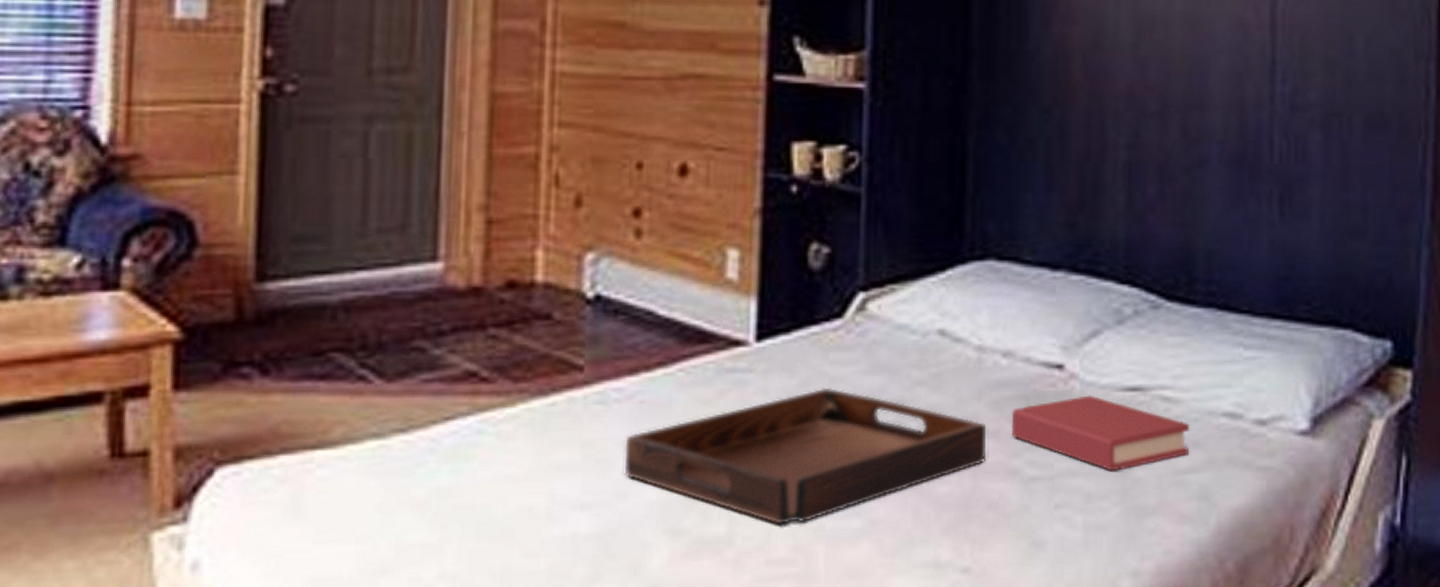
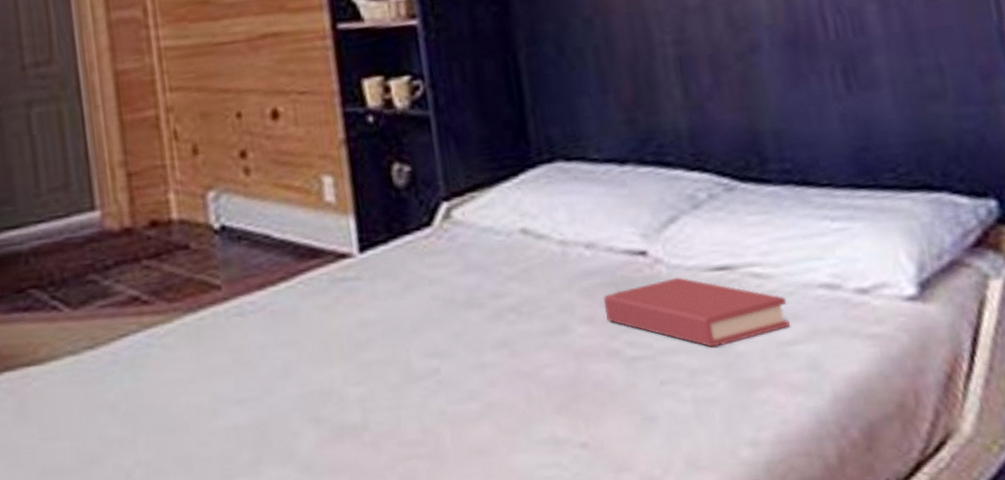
serving tray: present [624,387,987,526] -> none [264,288,586,412]

